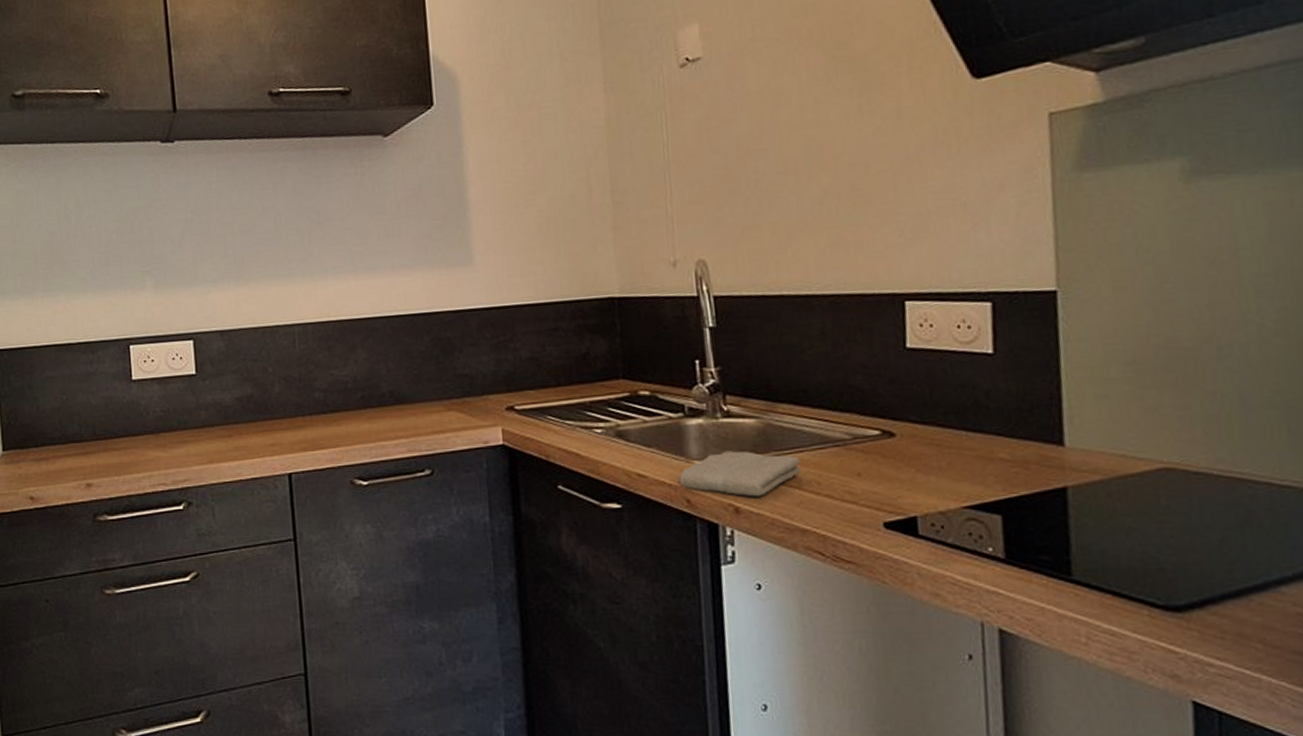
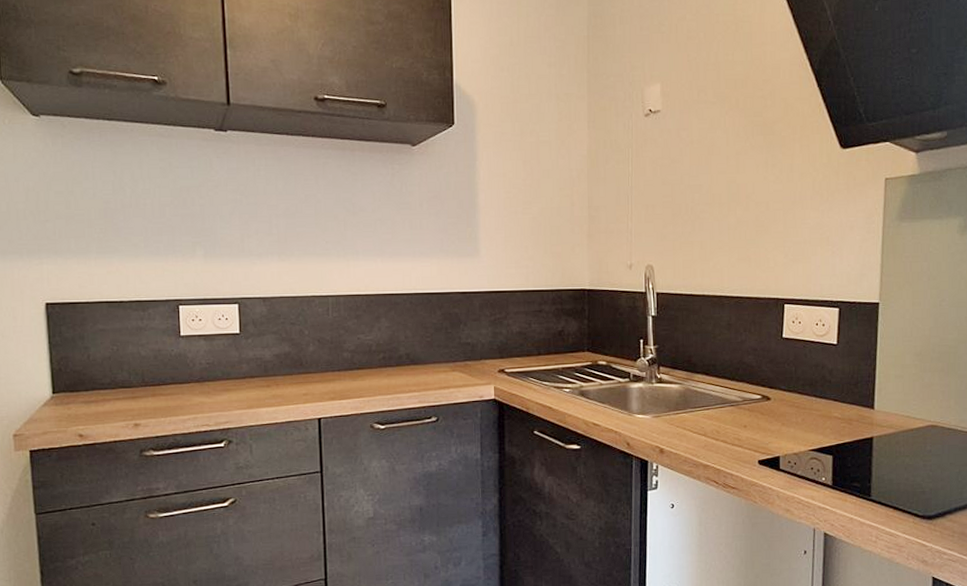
washcloth: present [679,451,801,497] -> none [623,407,707,442]

